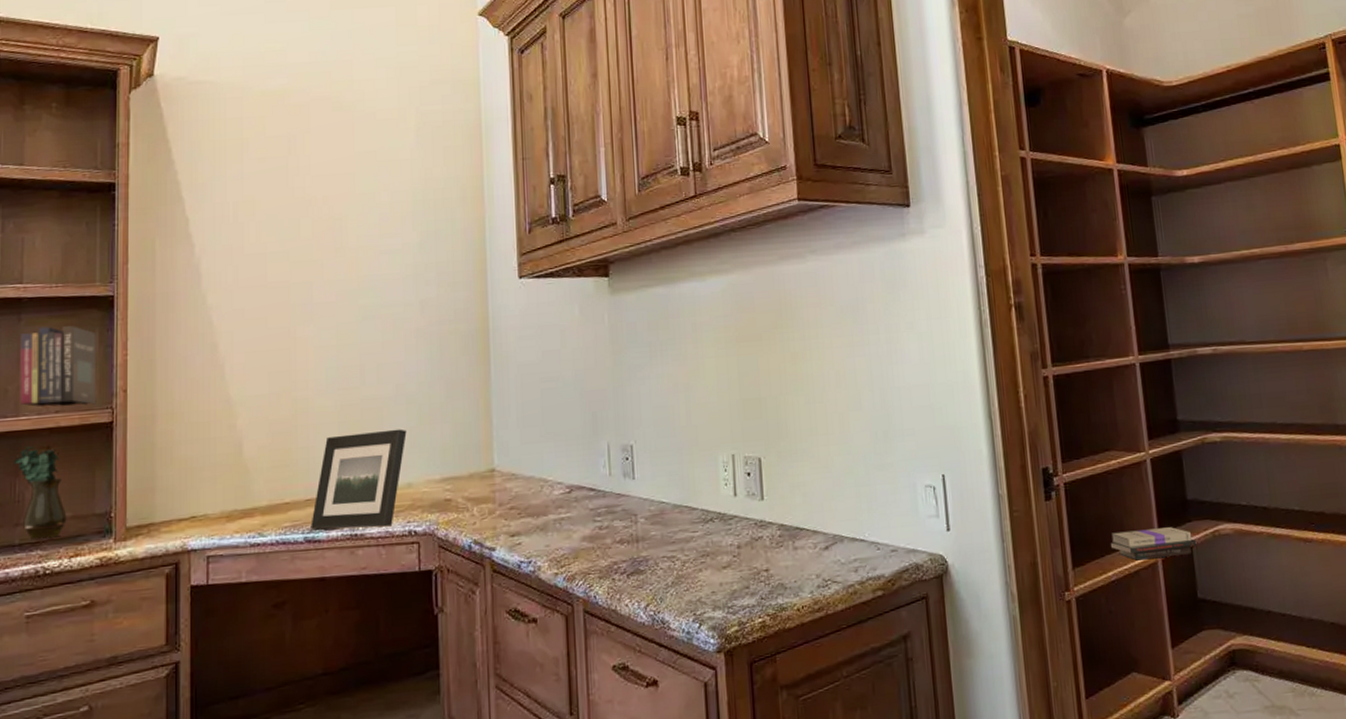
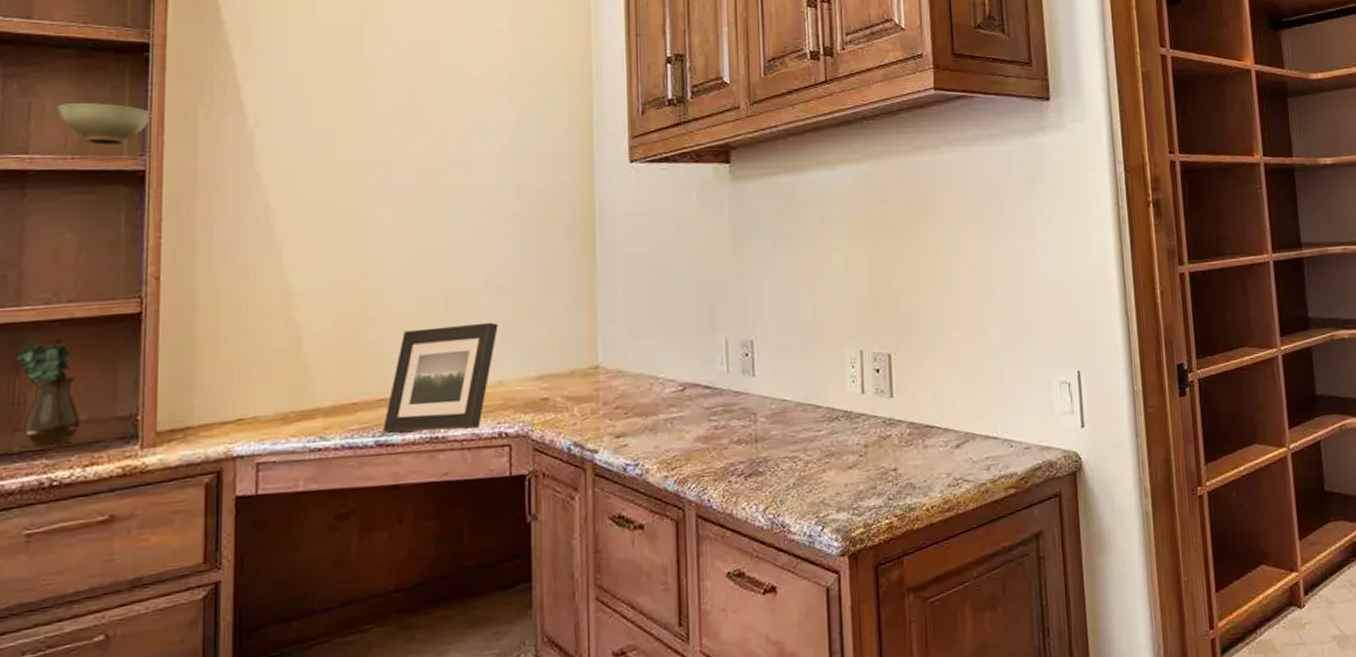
books: present [20,326,97,407] -> none [22,203,122,296]
bowl: none [43,237,118,274] -> present [56,103,152,146]
books: present [1110,527,1197,561] -> none [1242,421,1325,455]

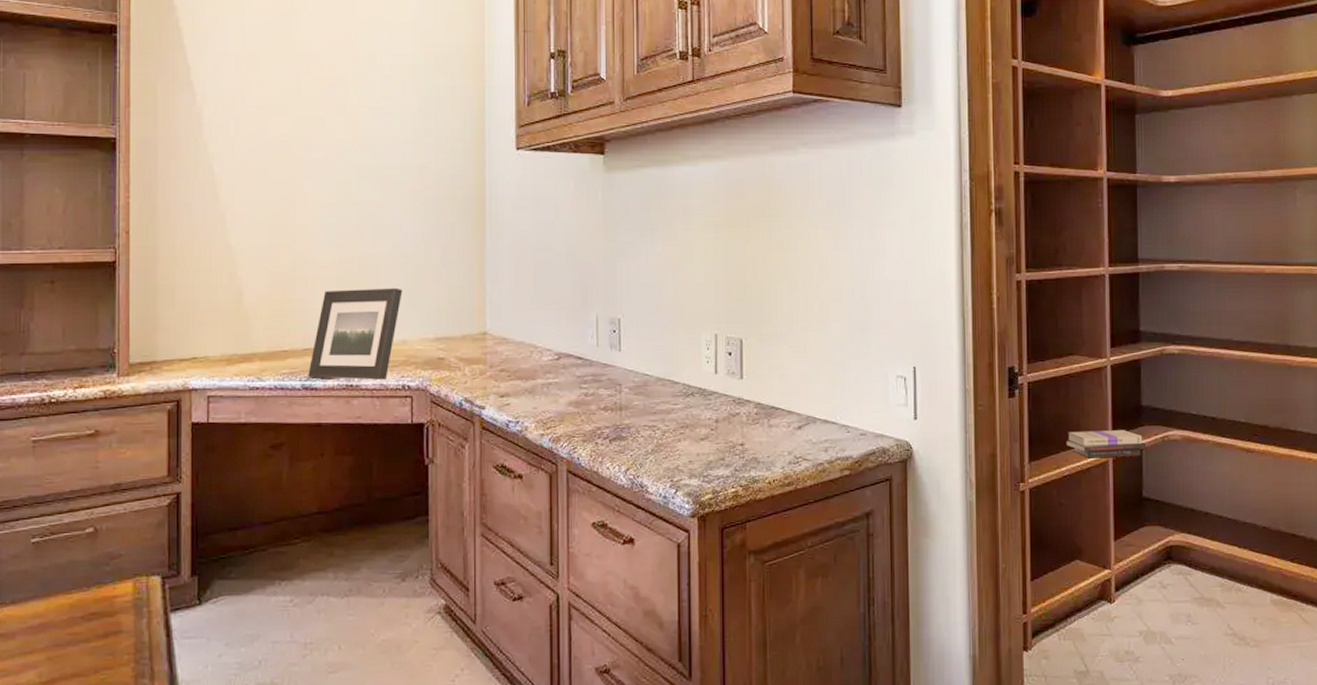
vase: present [13,338,81,447] -> none [19,277,71,369]
bowl: present [56,103,152,146] -> none [45,77,120,115]
books: none [1242,421,1325,455] -> present [1066,430,1147,459]

